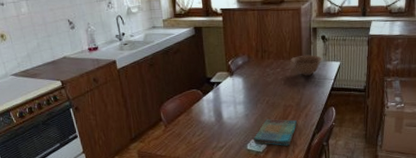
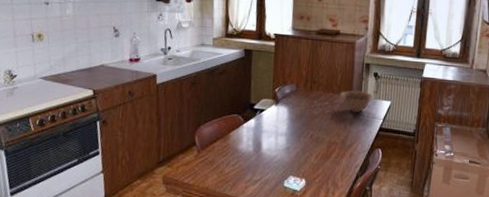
dish towel: present [253,118,298,146] -> none [291,154,341,187]

